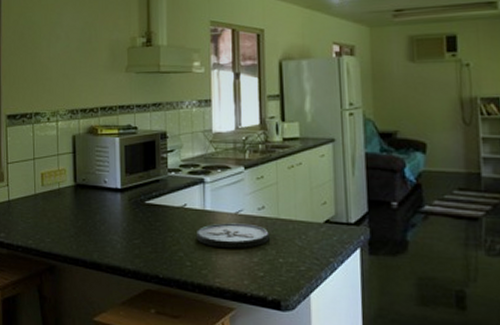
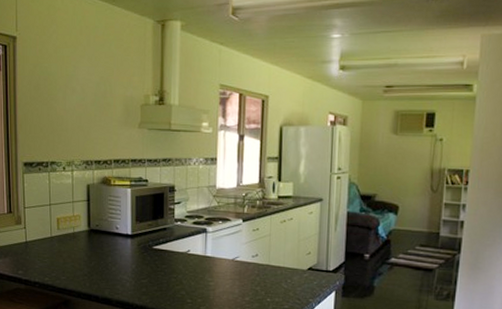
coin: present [197,223,269,249] -> none [198,267,260,290]

